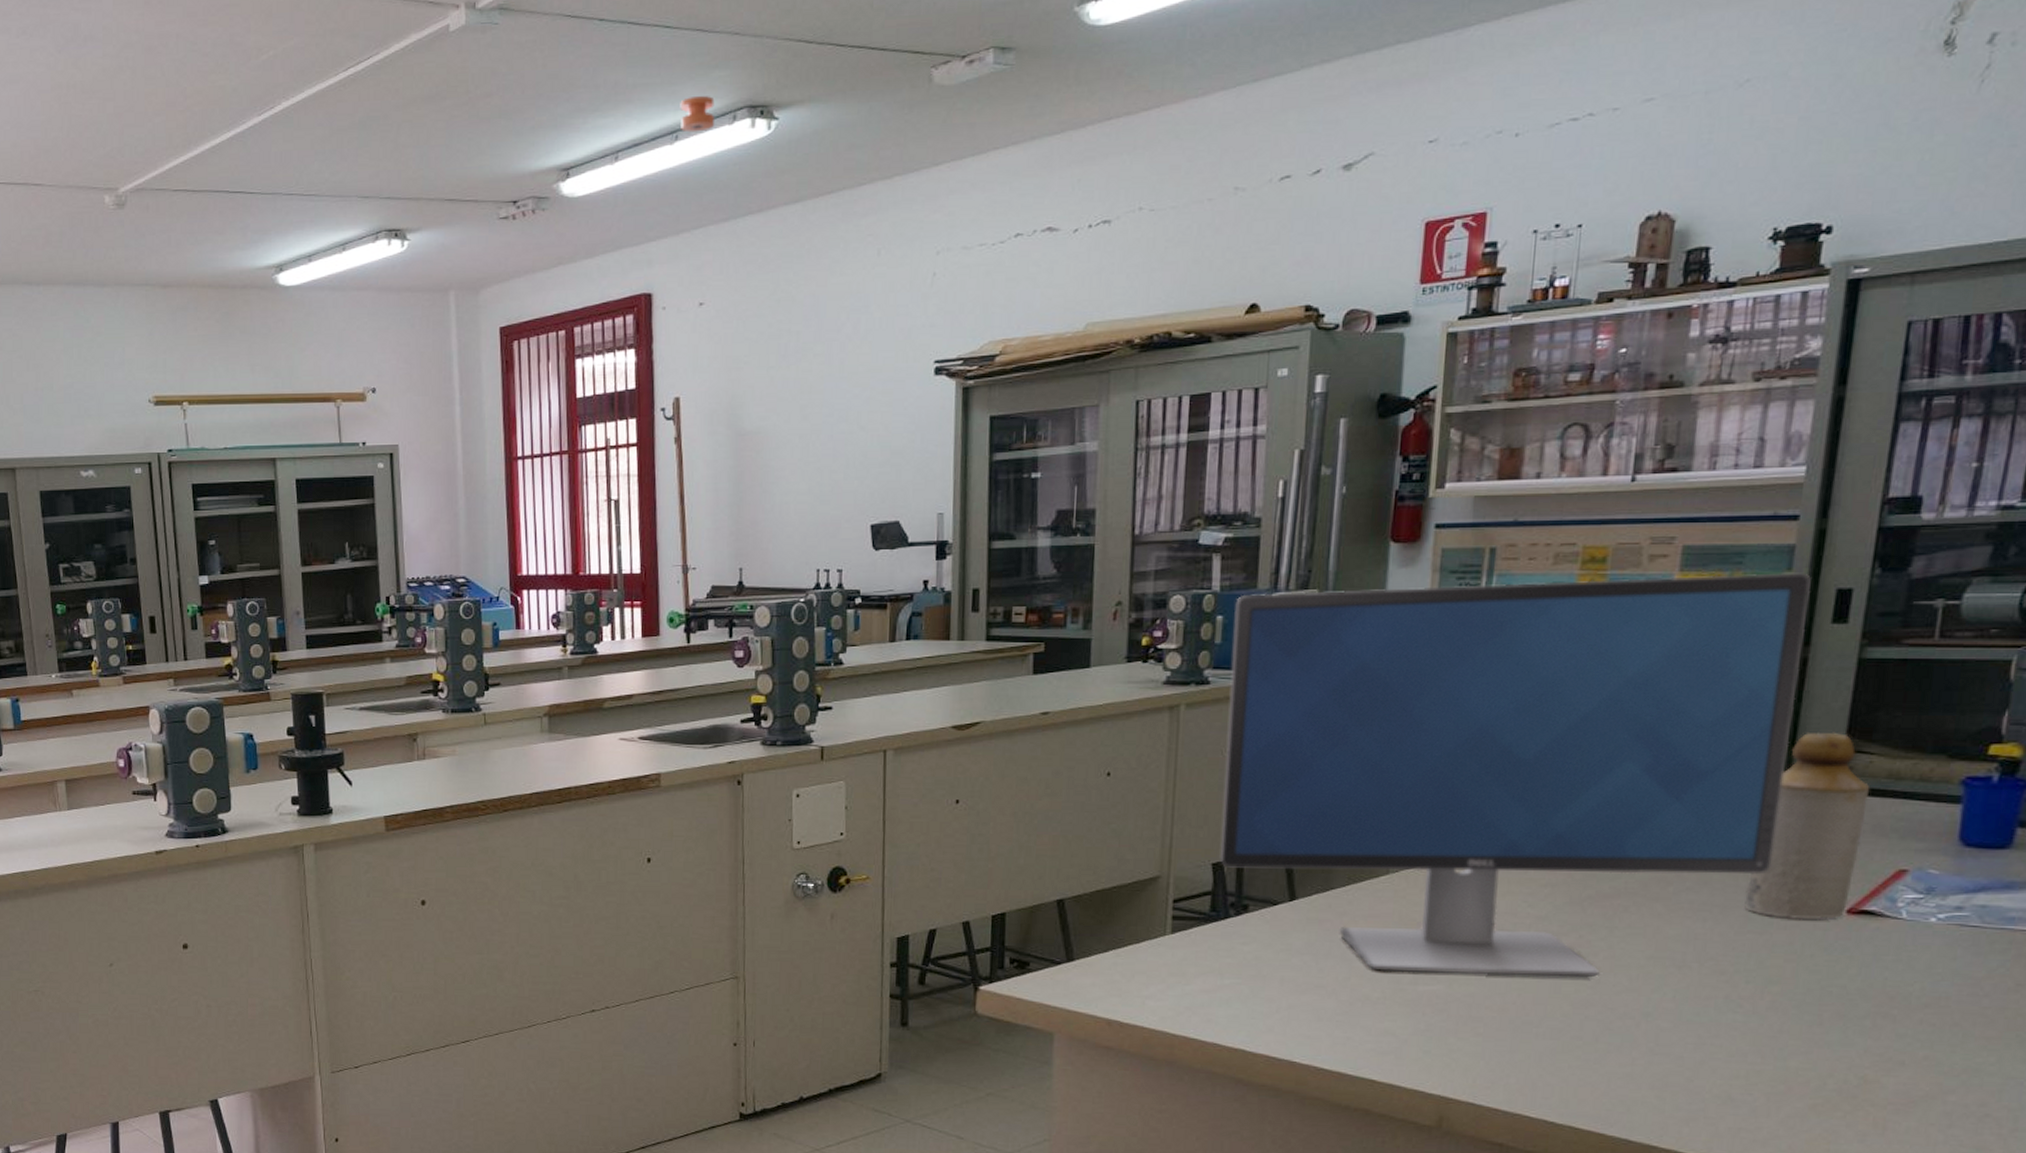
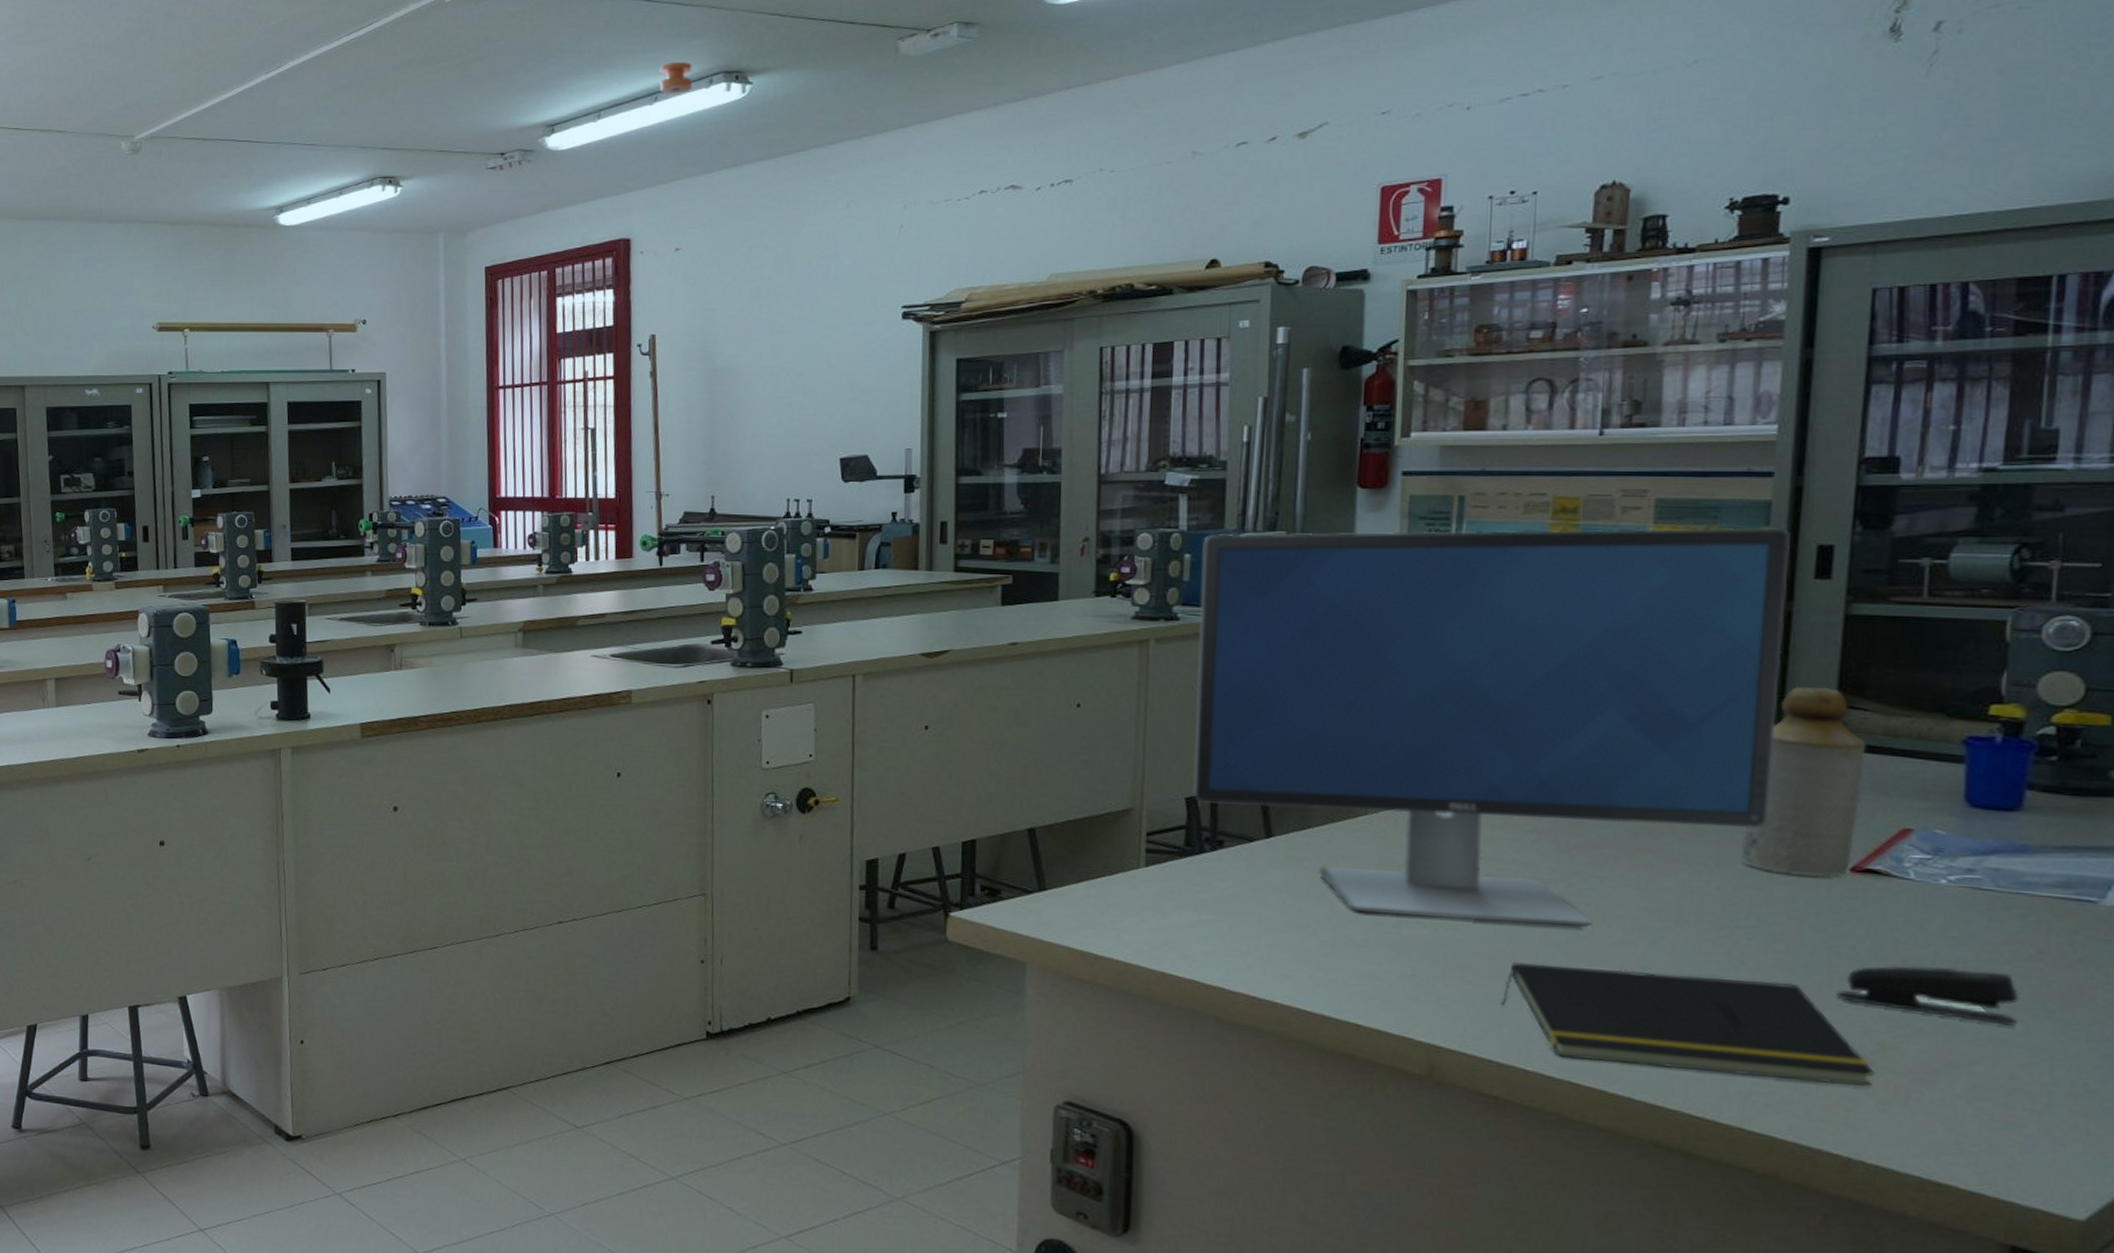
notepad: none [1509,1014,1856,1120] -> present [1501,962,1874,1088]
stapler: none [1825,1002,1996,1056] -> present [1836,966,2020,1026]

